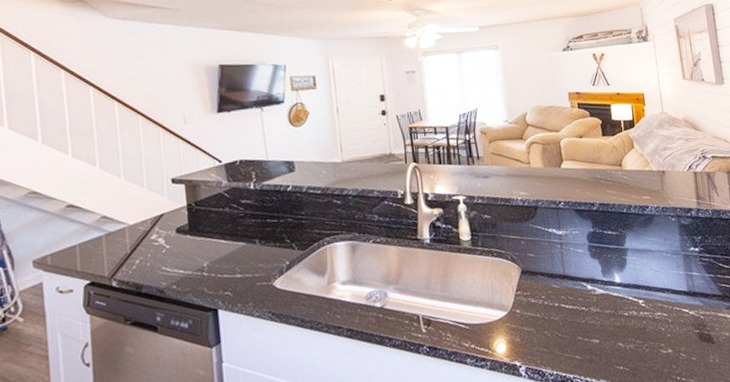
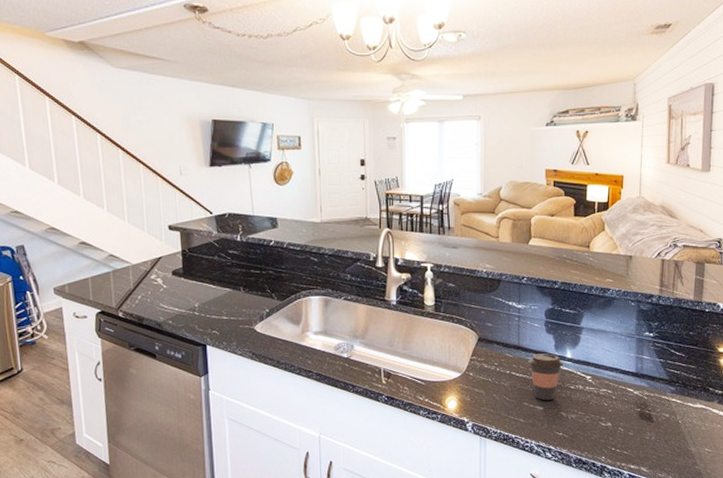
coffee cup: none [576,280,613,332] -> present [528,353,563,400]

